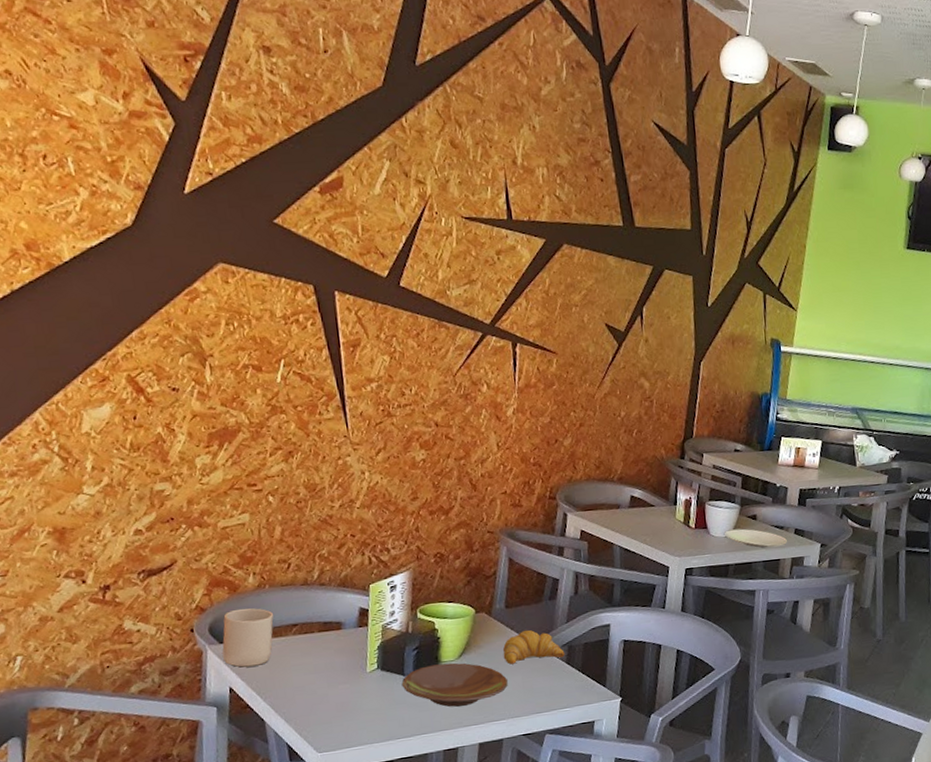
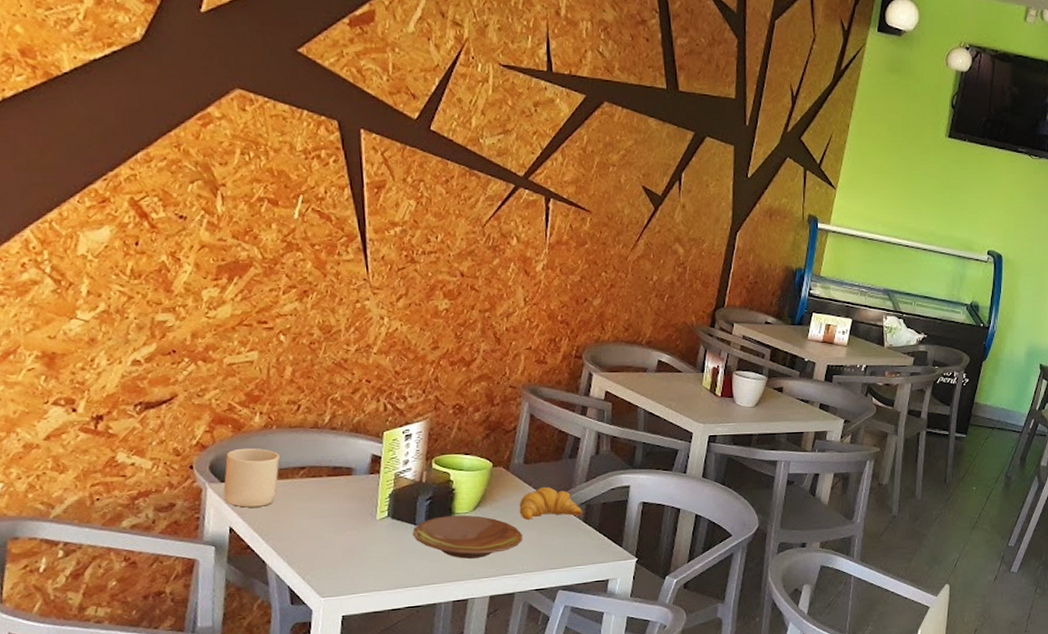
plate: present [725,528,787,548] -> none [750,400,811,420]

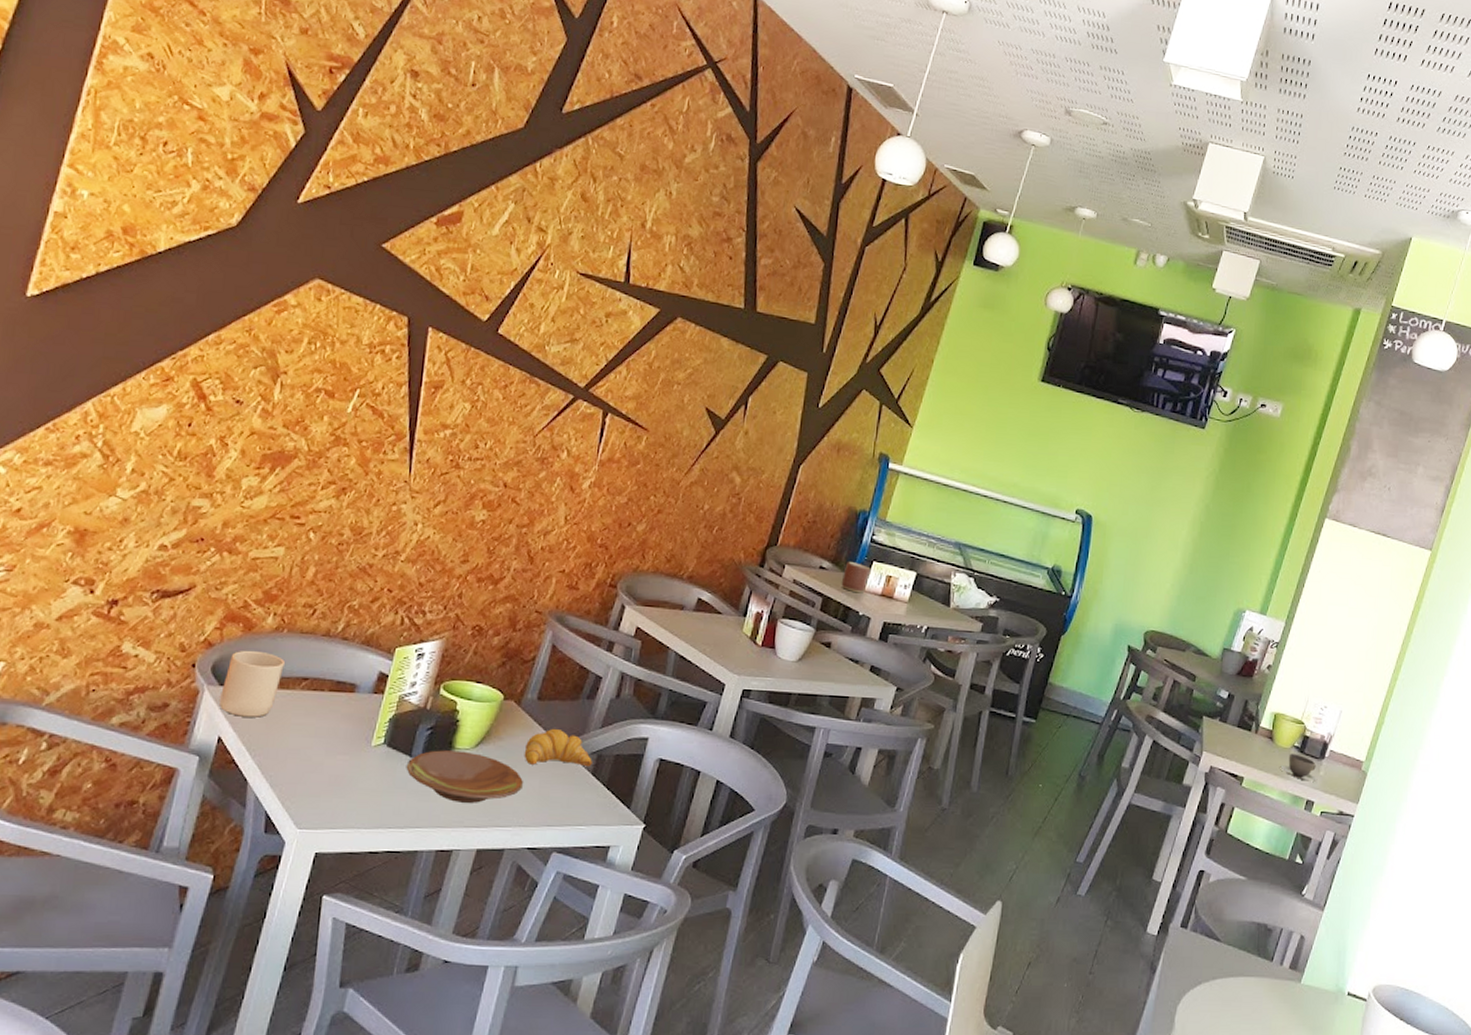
mug: none [786,314,811,342] -> present [841,560,871,593]

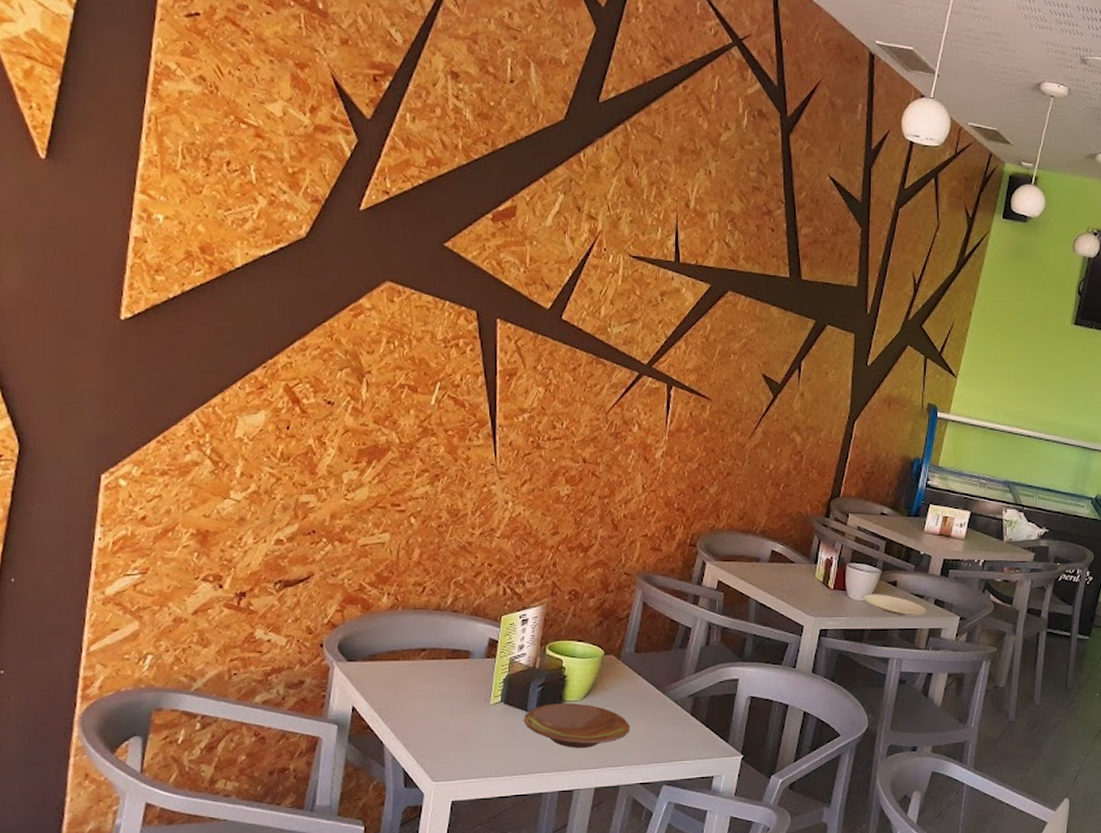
mug: present [219,650,286,718] -> none [349,628,404,687]
croissant: present [524,728,592,767] -> none [628,676,690,710]
plate: none [793,654,860,683] -> present [863,594,926,616]
mug: present [841,560,871,593] -> none [901,505,928,535]

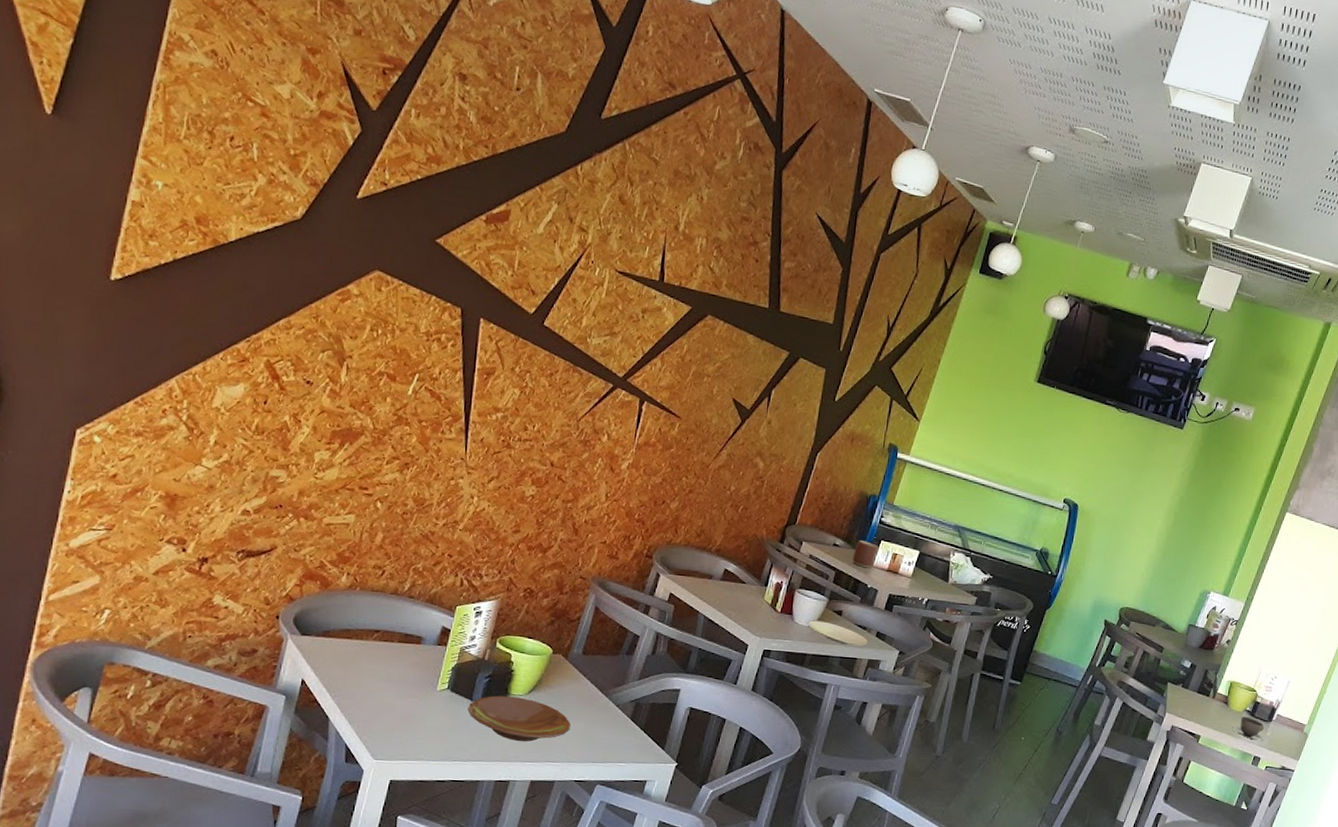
mug: none [901,505,928,535] -> present [852,539,879,569]

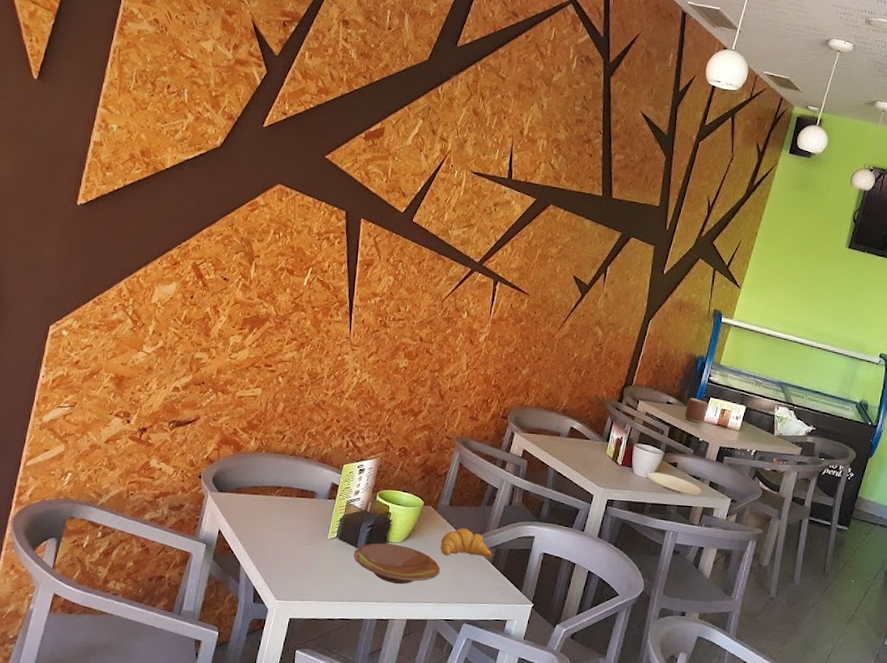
croissant: none [571,679,631,713] -> present [440,527,492,559]

